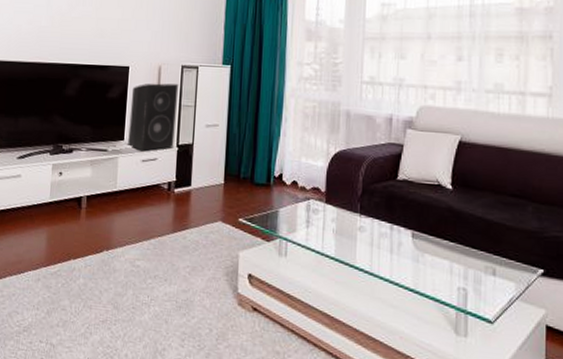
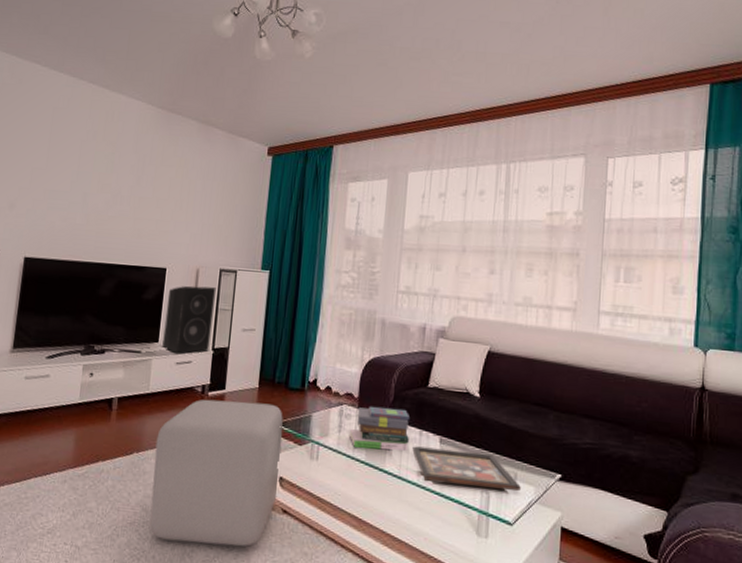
pouf: none [121,196,250,345] -> present [149,399,283,547]
books: none [318,200,380,246] -> present [350,406,411,451]
decorative tray: none [383,241,500,288] -> present [412,446,521,492]

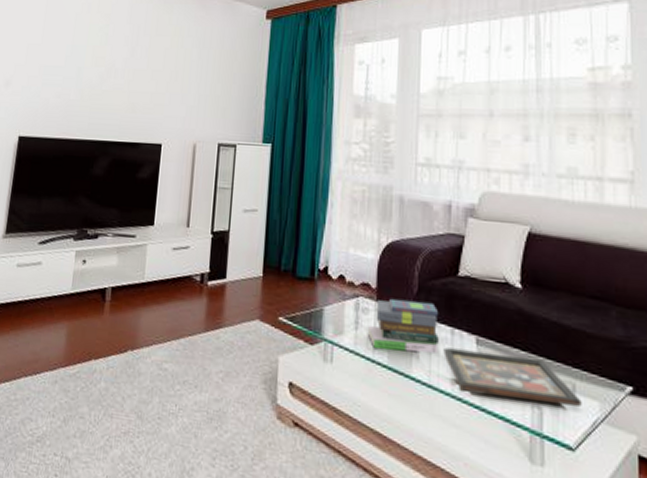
pouf: present [149,399,283,547] -> none [145,289,292,466]
speaker: present [162,285,217,354] -> none [158,162,215,239]

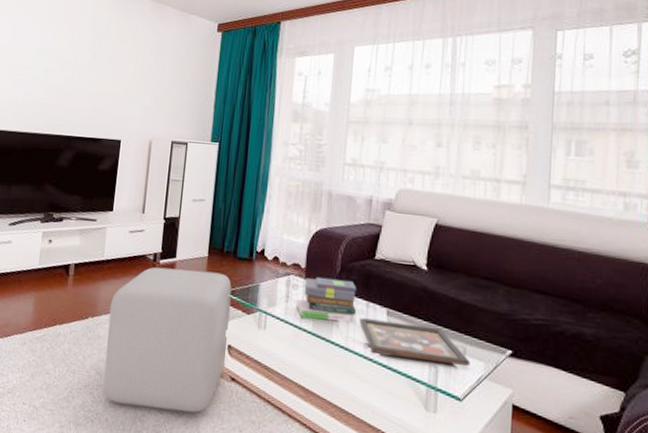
pouf: none [145,289,292,466] -> present [103,267,232,413]

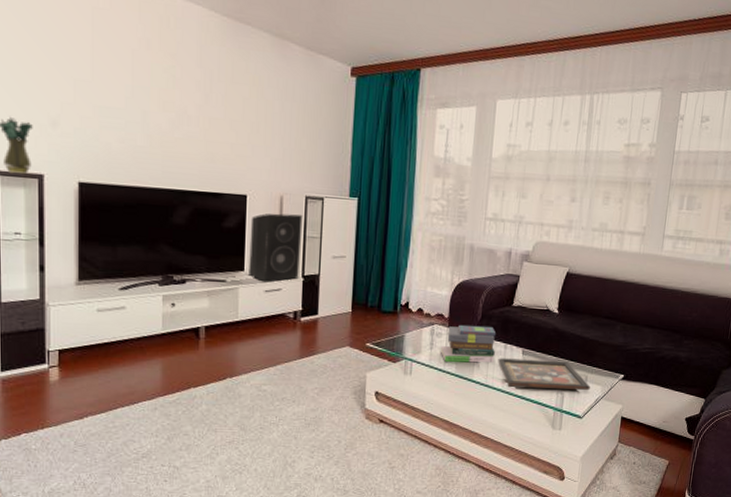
pouf: present [103,267,232,413] -> none [249,324,378,455]
speaker: none [116,157,168,223] -> present [249,213,303,282]

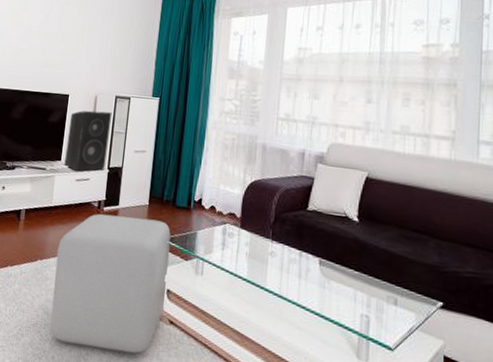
pouf: none [249,324,378,455] -> present [50,213,171,354]
books: present [441,324,497,363] -> none [232,226,291,271]
decorative tray: present [498,358,590,391] -> none [292,266,401,318]

